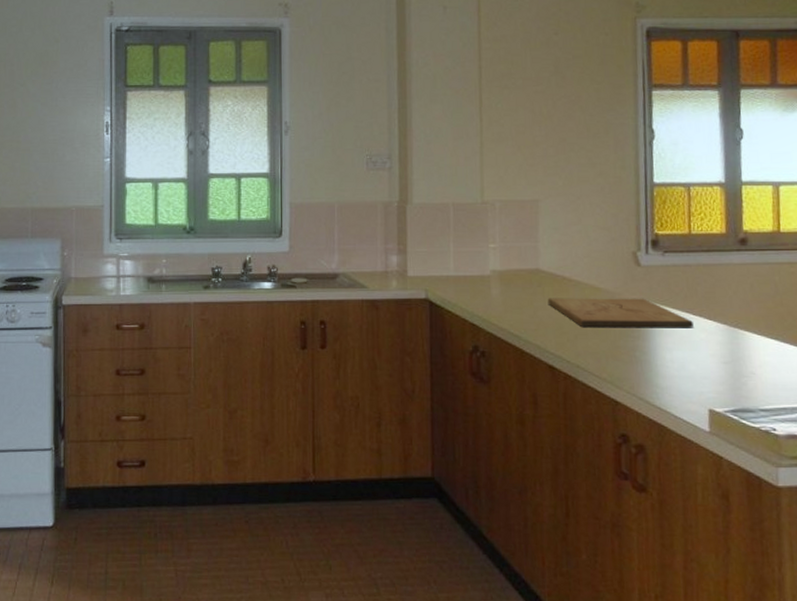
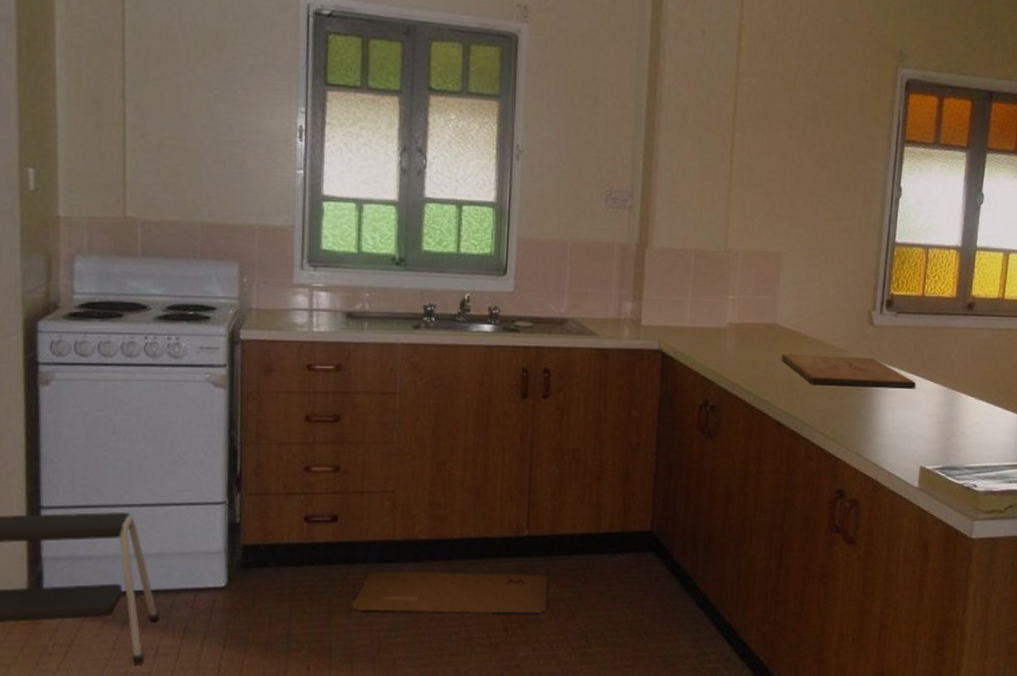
doormat: none [158,514,337,558] -> present [351,571,548,614]

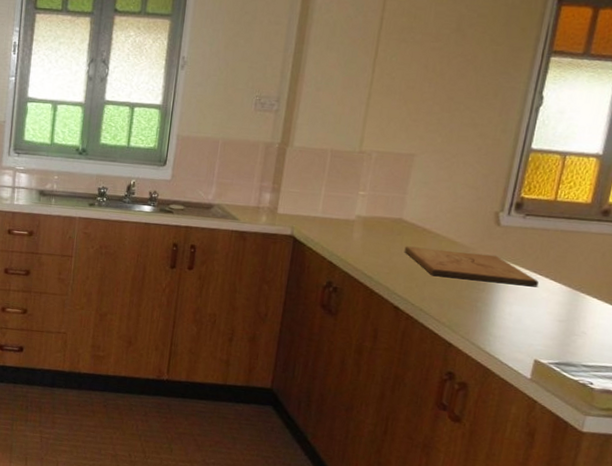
doormat: present [351,571,548,614] -> none [28,393,181,443]

